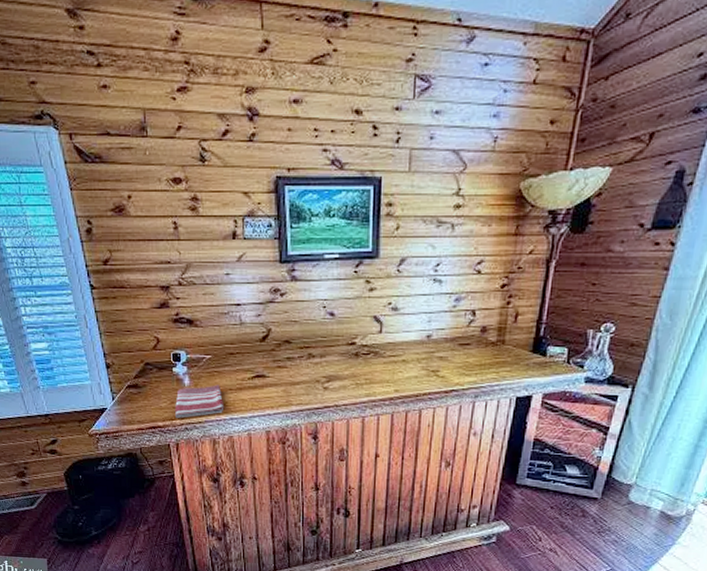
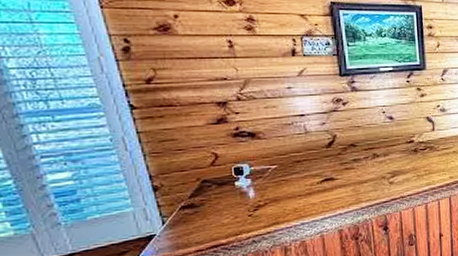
dish towel: present [175,385,223,418] -> none [239,192,293,233]

